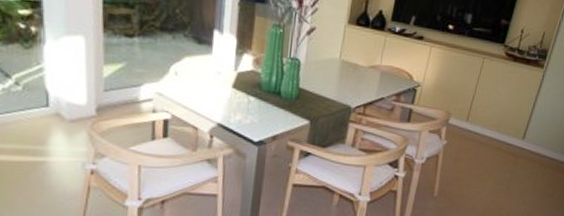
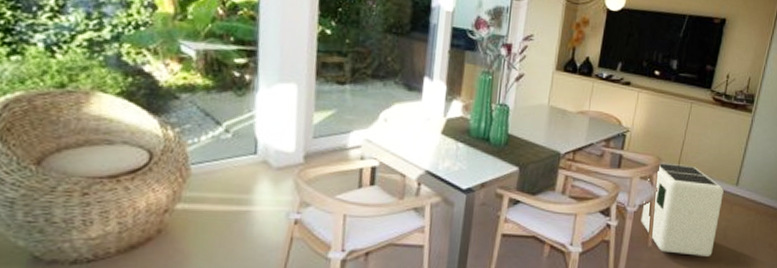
air purifier: none [428,117,510,205] -> present [641,163,724,256]

